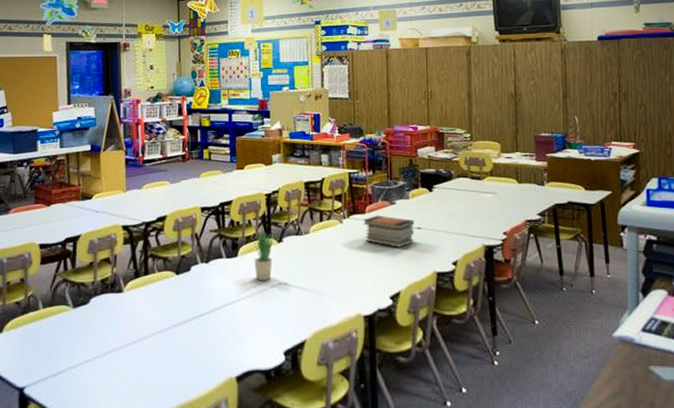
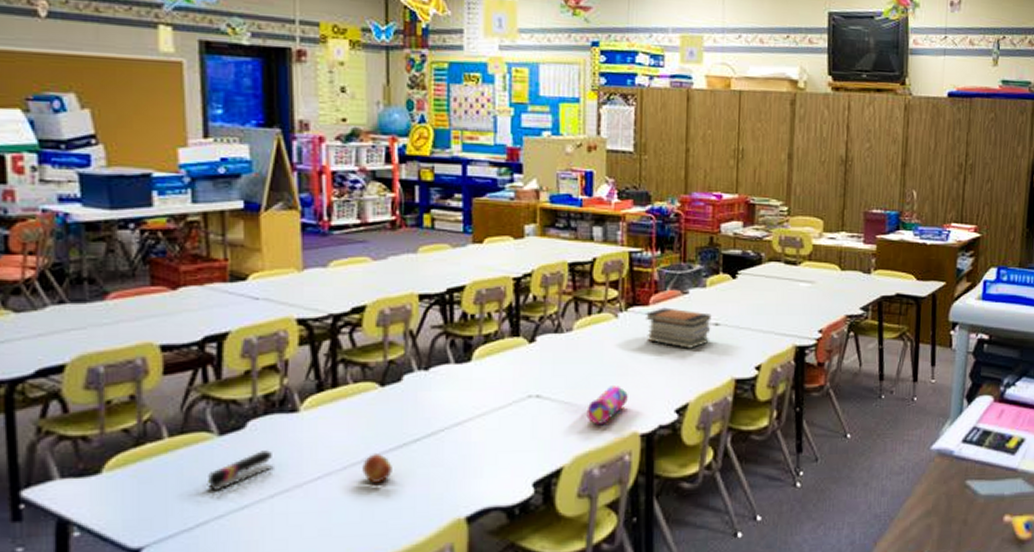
stapler: none [66,320,107,348] -> present [208,450,274,490]
apple: none [164,324,184,347] -> present [362,452,392,483]
potted plant: present [254,227,274,280] -> none [494,322,523,392]
pencil case: none [322,277,353,307] -> present [586,386,628,424]

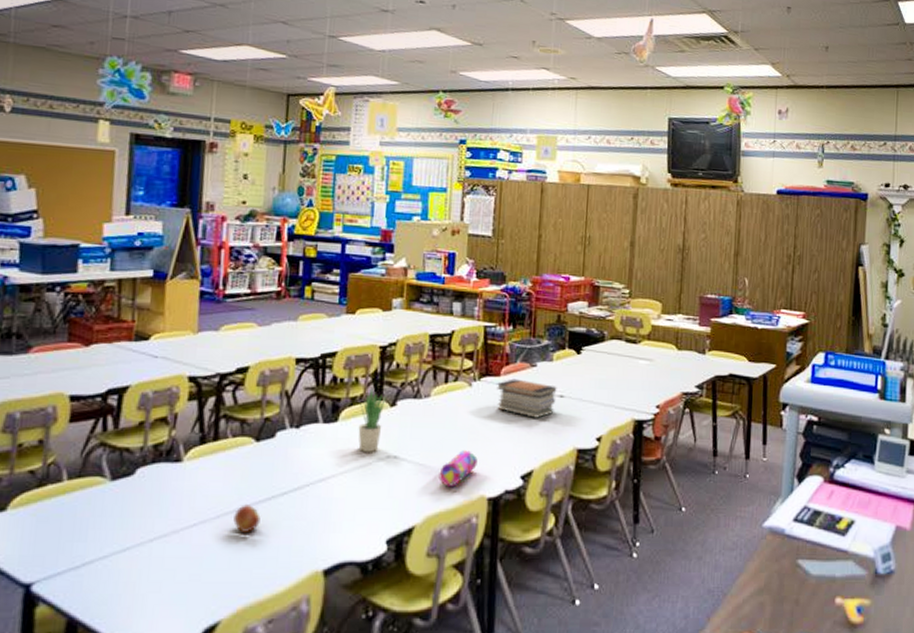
stapler: present [208,450,274,490] -> none [97,496,156,532]
potted plant: none [494,322,523,392] -> present [358,387,386,452]

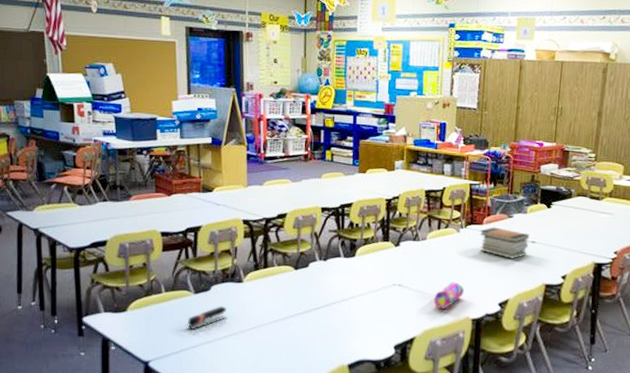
stapler: none [97,496,156,532] -> present [188,306,227,329]
apple: present [233,503,261,532] -> none [282,314,301,335]
potted plant: present [358,387,386,452] -> none [371,231,392,281]

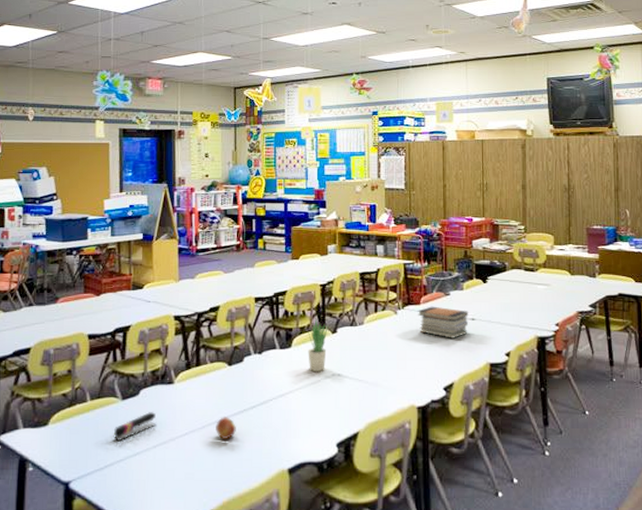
apple: none [282,314,301,335] -> present [216,416,236,439]
potted plant: none [371,231,392,281] -> present [308,318,328,371]
pencil case: present [433,282,464,309] -> none [375,368,406,398]

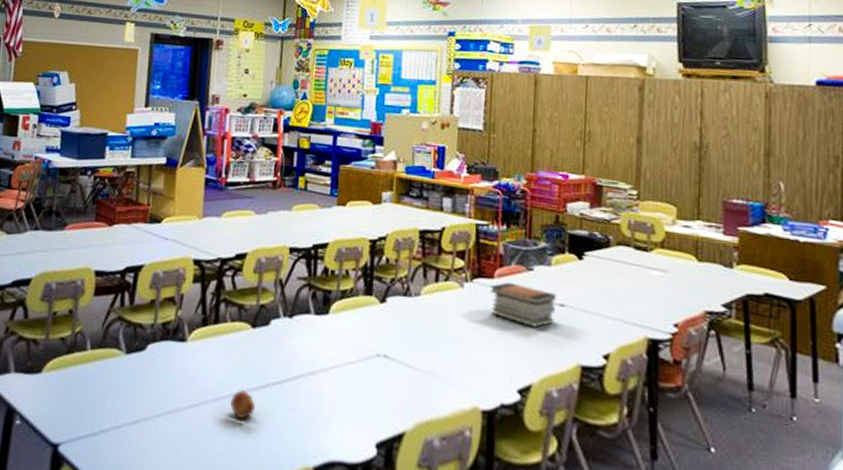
stapler: present [114,412,157,441] -> none [113,372,163,403]
potted plant: present [308,318,328,371] -> none [348,281,376,349]

